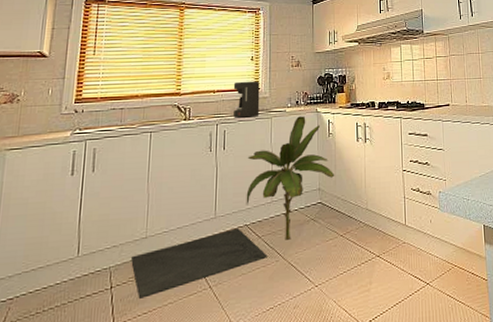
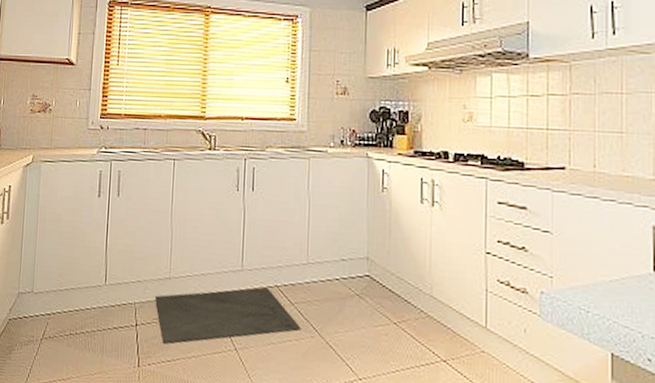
coffee maker: present [233,81,260,118] -> none [264,108,296,155]
plant: present [246,116,335,240] -> none [277,160,389,315]

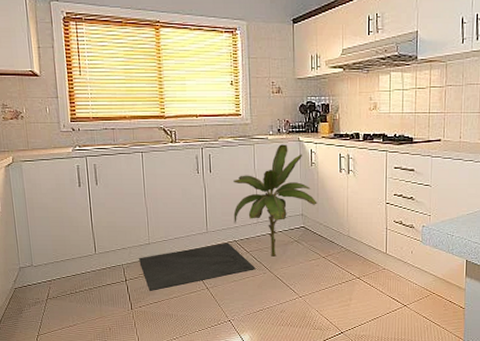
plant: none [277,160,389,315] -> present [232,144,317,257]

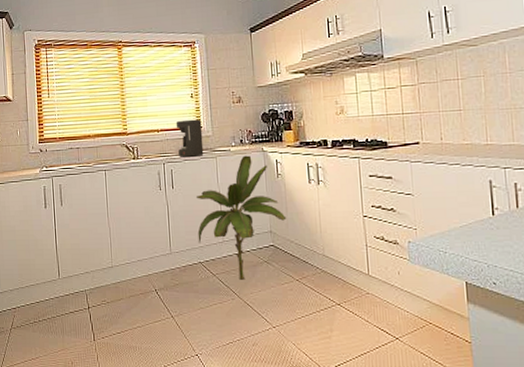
door mat: present [139,242,256,291] -> none [102,264,223,320]
coffee maker: none [215,106,242,143] -> present [176,119,204,157]

